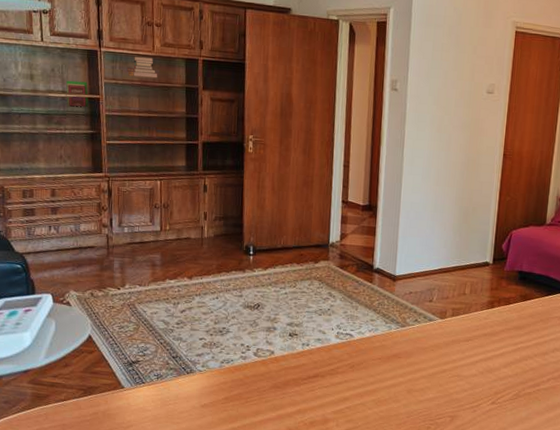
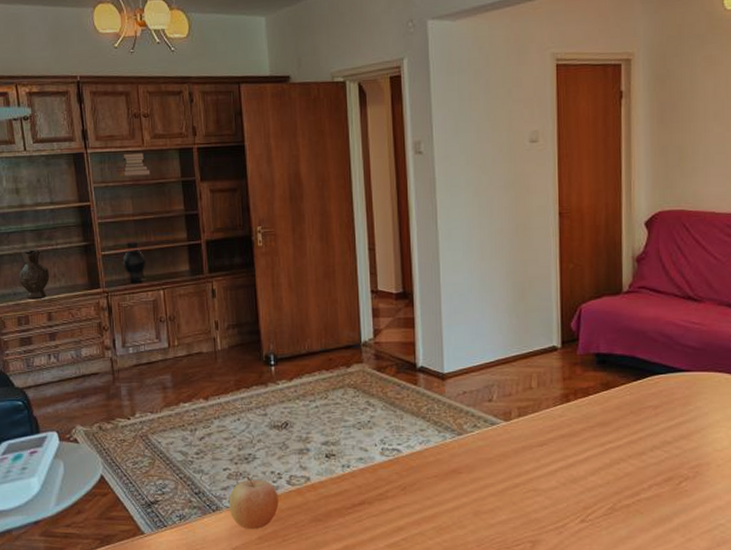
decorative vase: none [26,130,57,176] -> present [18,248,50,300]
books: present [66,80,89,108] -> none [54,189,79,218]
vase: none [125,134,146,172] -> present [122,241,146,283]
fruit: none [201,345,246,391] -> present [229,475,279,530]

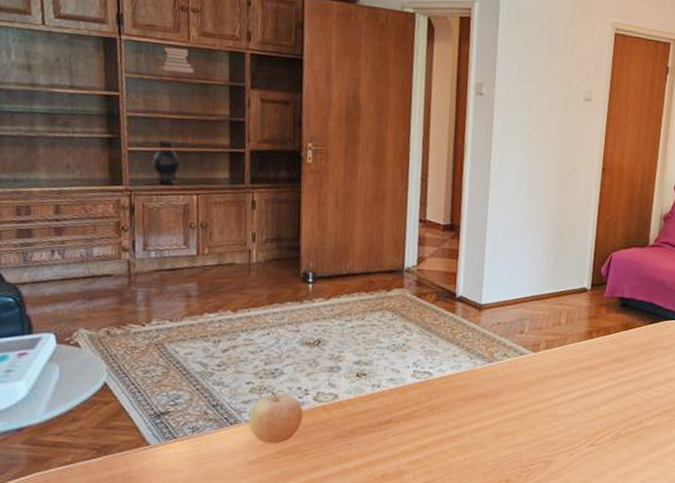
decorative vase: present [18,248,50,300] -> none [21,133,62,189]

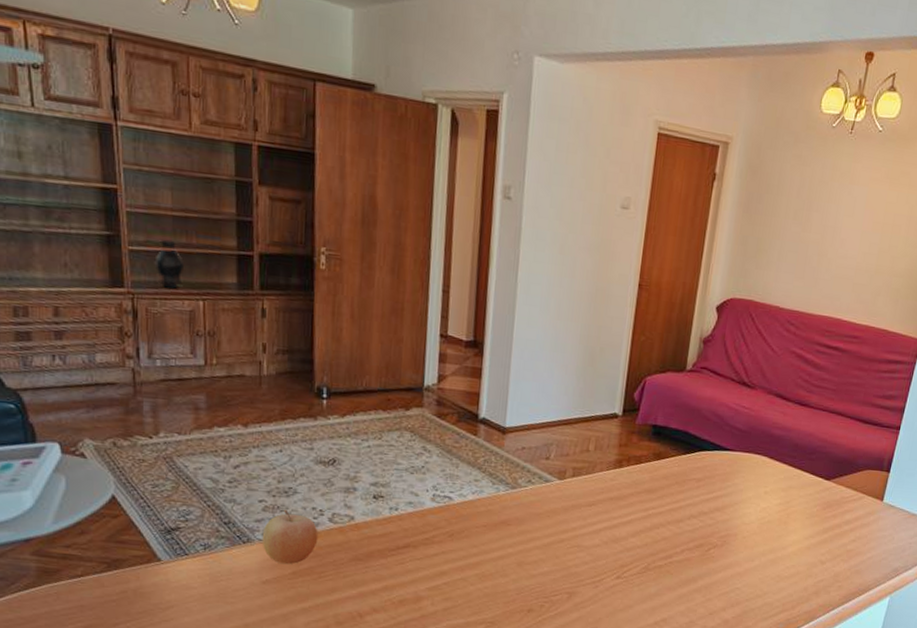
books: present [154,46,194,74] -> none [153,135,197,167]

